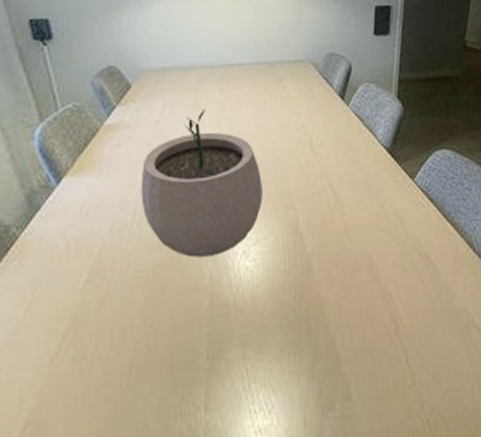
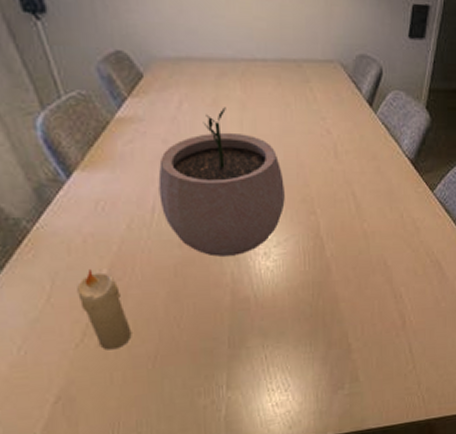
candle: none [57,275,108,365] -> present [77,269,132,350]

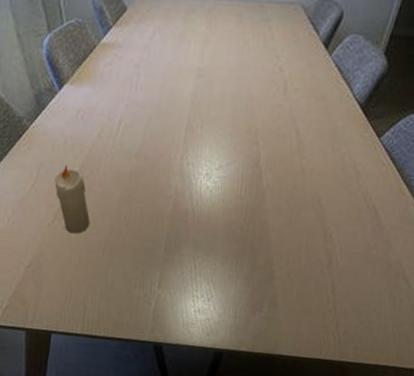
plant pot: present [158,107,285,257] -> none [126,40,233,172]

